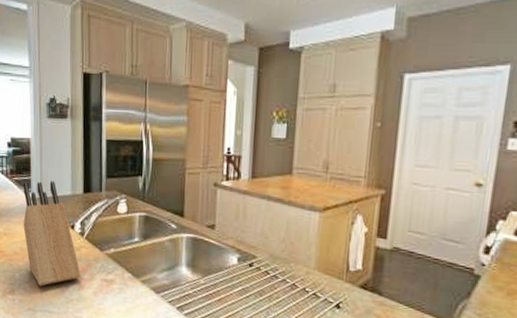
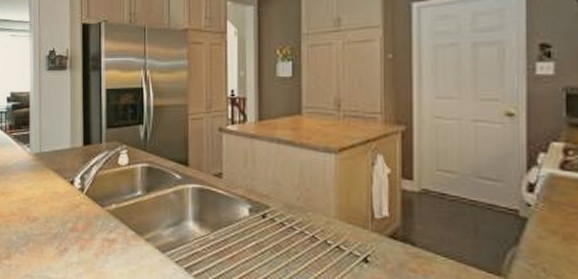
knife block: present [23,181,81,286] -> none [21,134,81,249]

